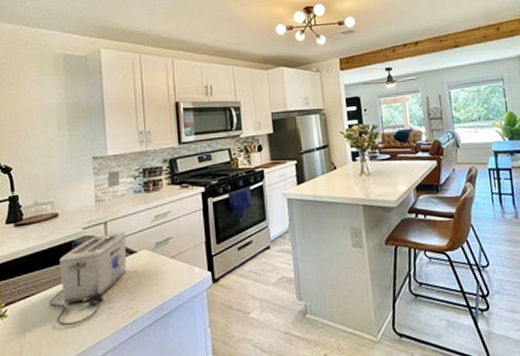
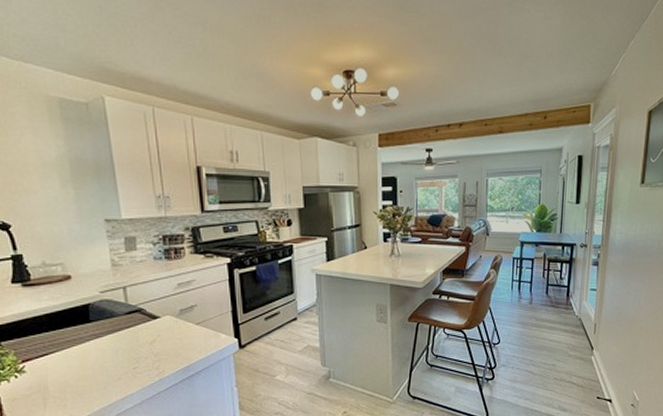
toaster: present [49,231,127,327] -> none [70,297,150,383]

